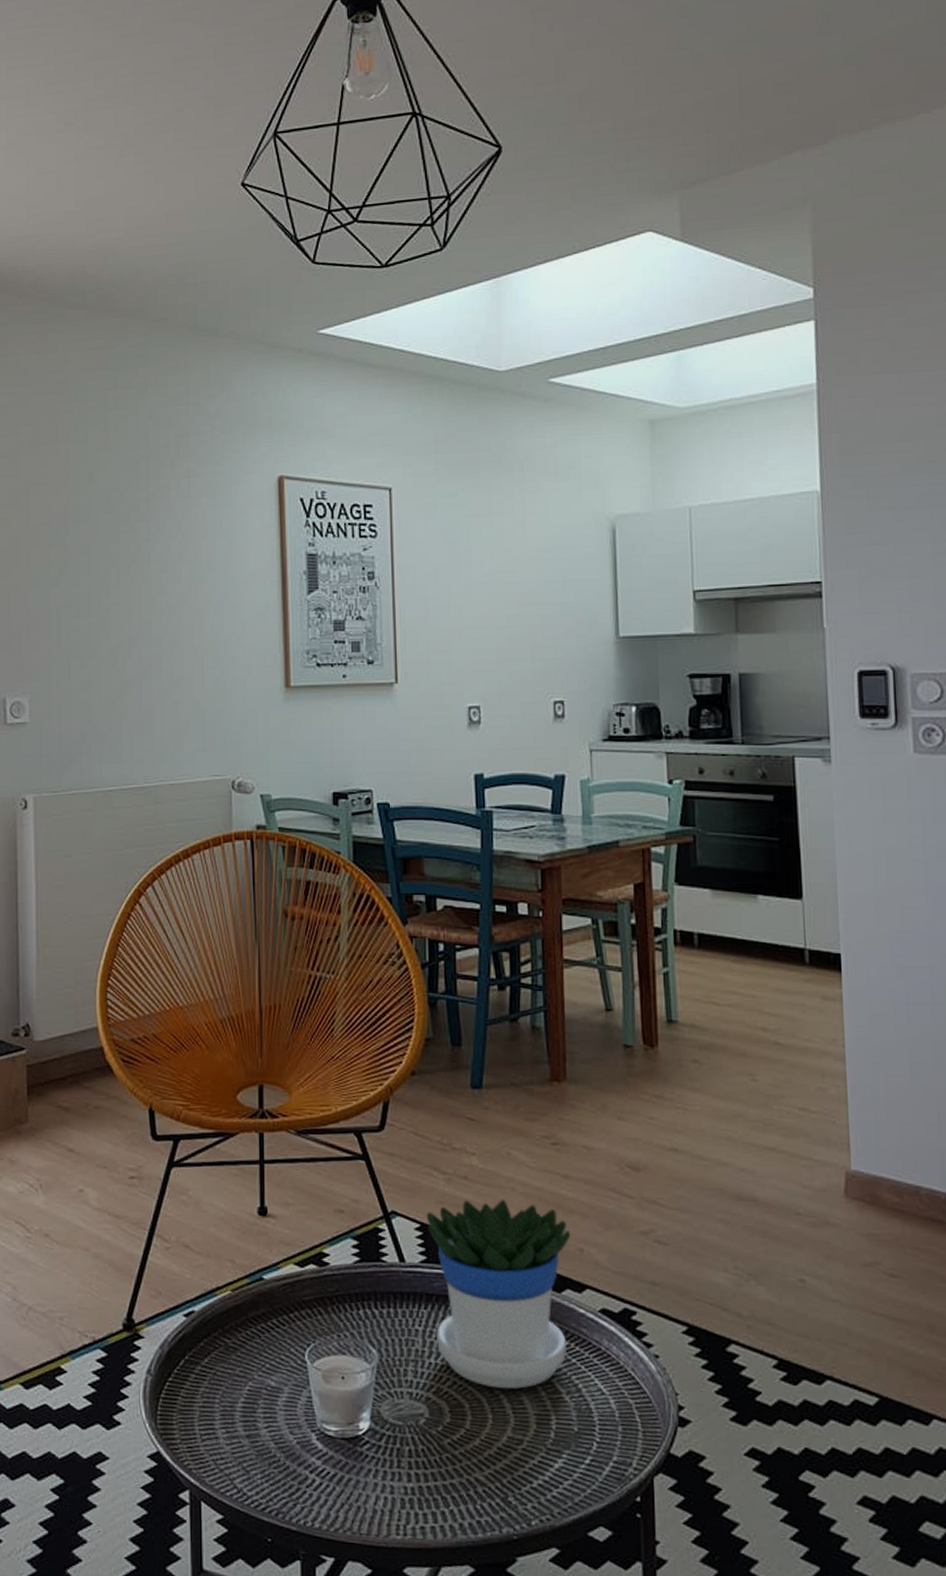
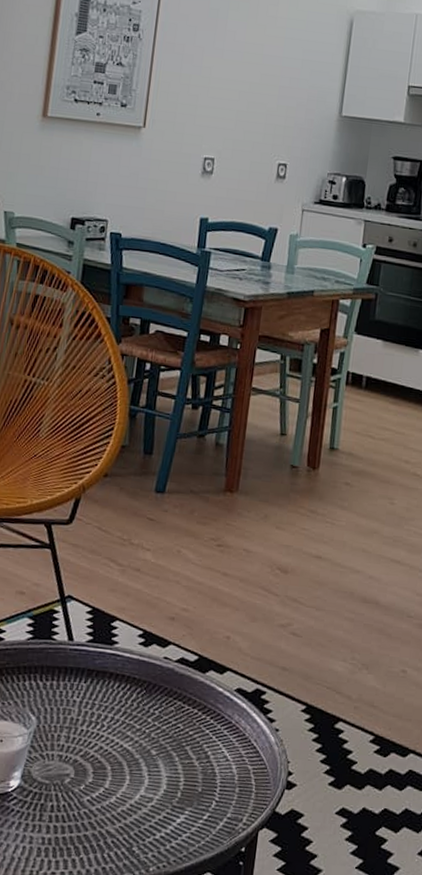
flowerpot: present [426,1199,571,1390] -> none [90,589,222,755]

